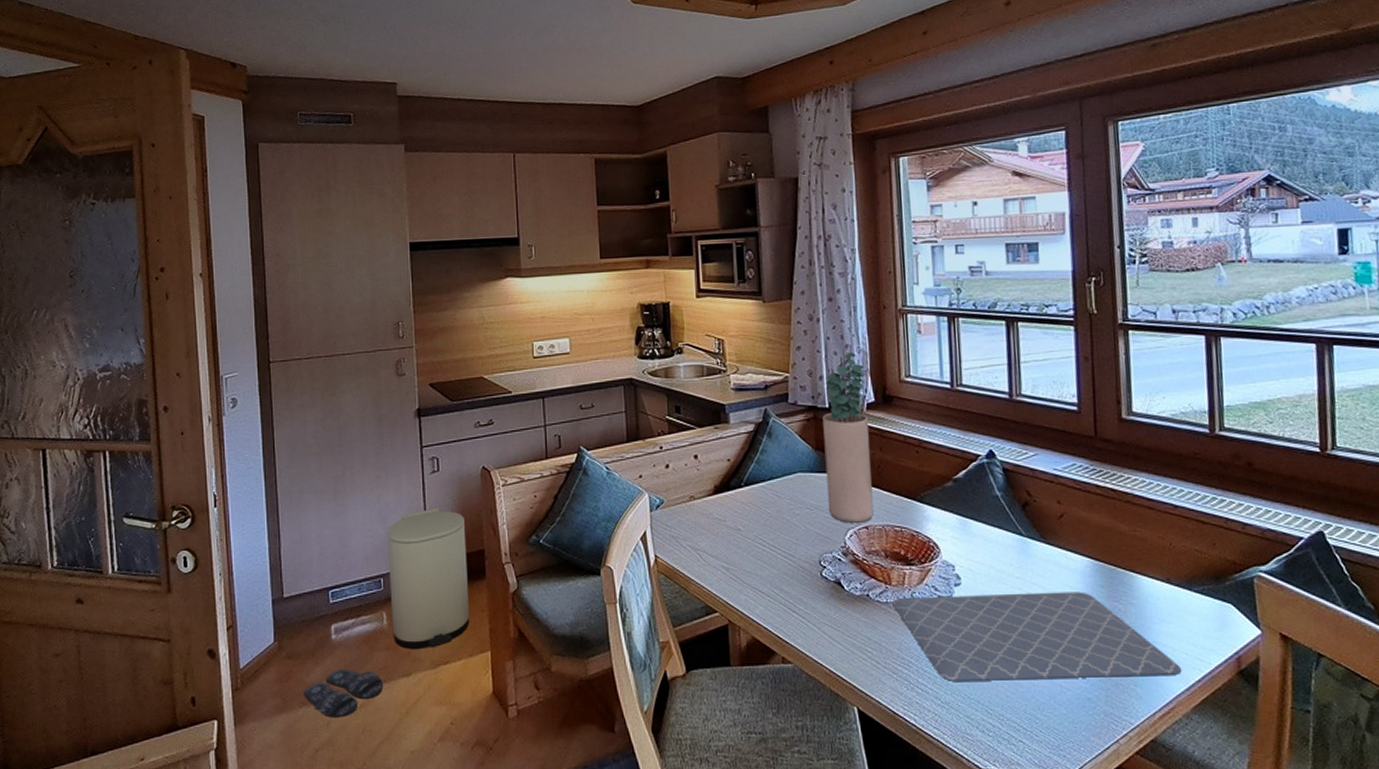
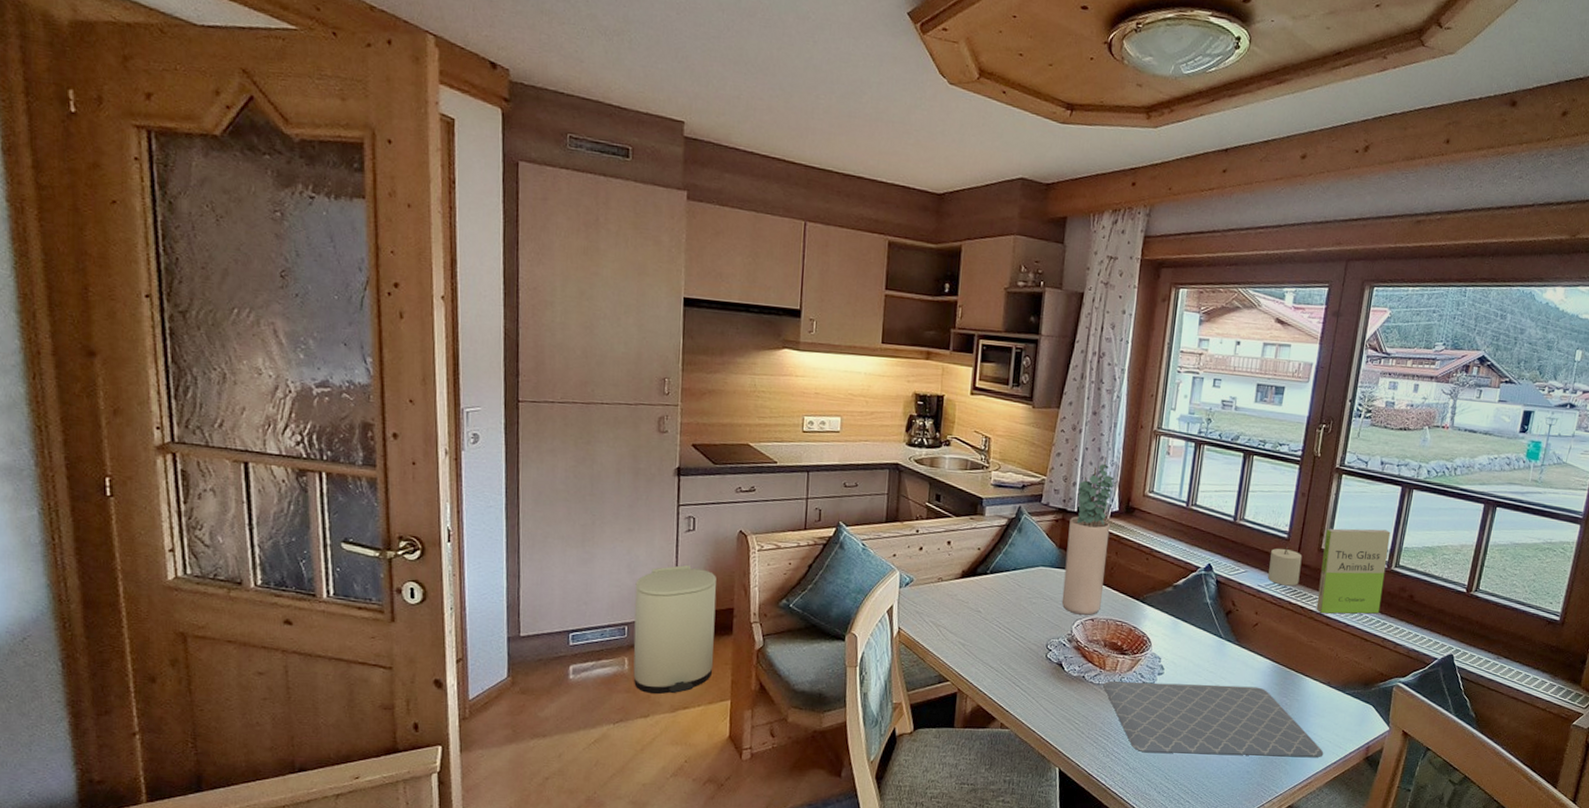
slippers: present [304,669,383,718] -> none [536,706,619,751]
candle: none [1061,419,1103,466] -> present [1268,546,1302,586]
book: none [1123,387,1213,496] -> present [1316,528,1391,614]

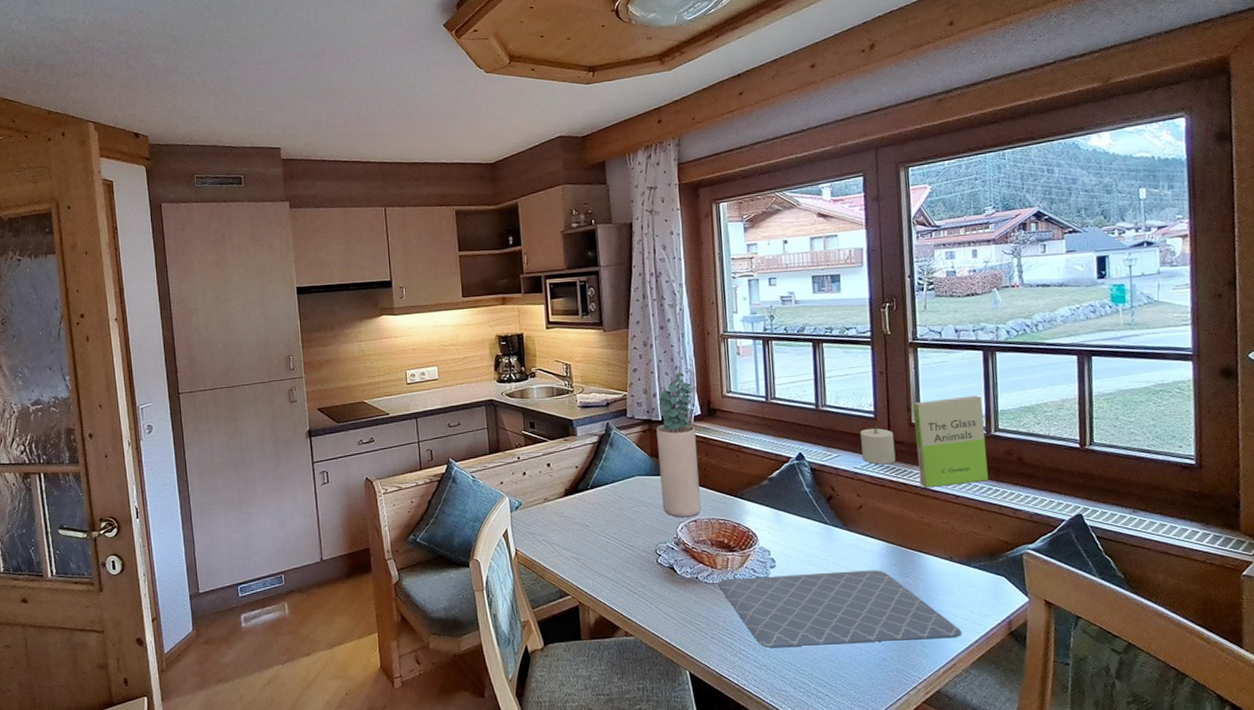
pedal bin: present [633,564,717,694] -> none [286,513,359,633]

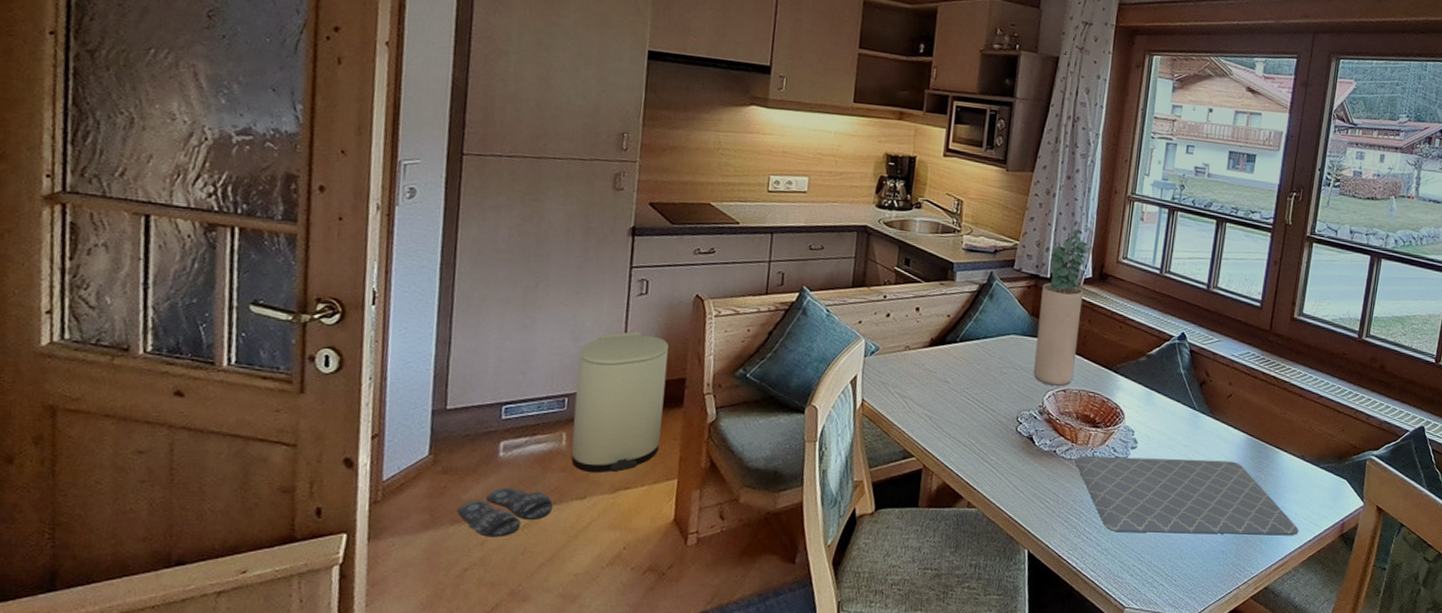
slippers: none [220,651,287,692] -> present [458,487,553,537]
pedal bin: none [286,513,359,633] -> present [571,331,669,473]
candle: present [860,425,896,465] -> none [1241,315,1275,356]
book: present [913,395,989,488] -> none [1289,297,1361,385]

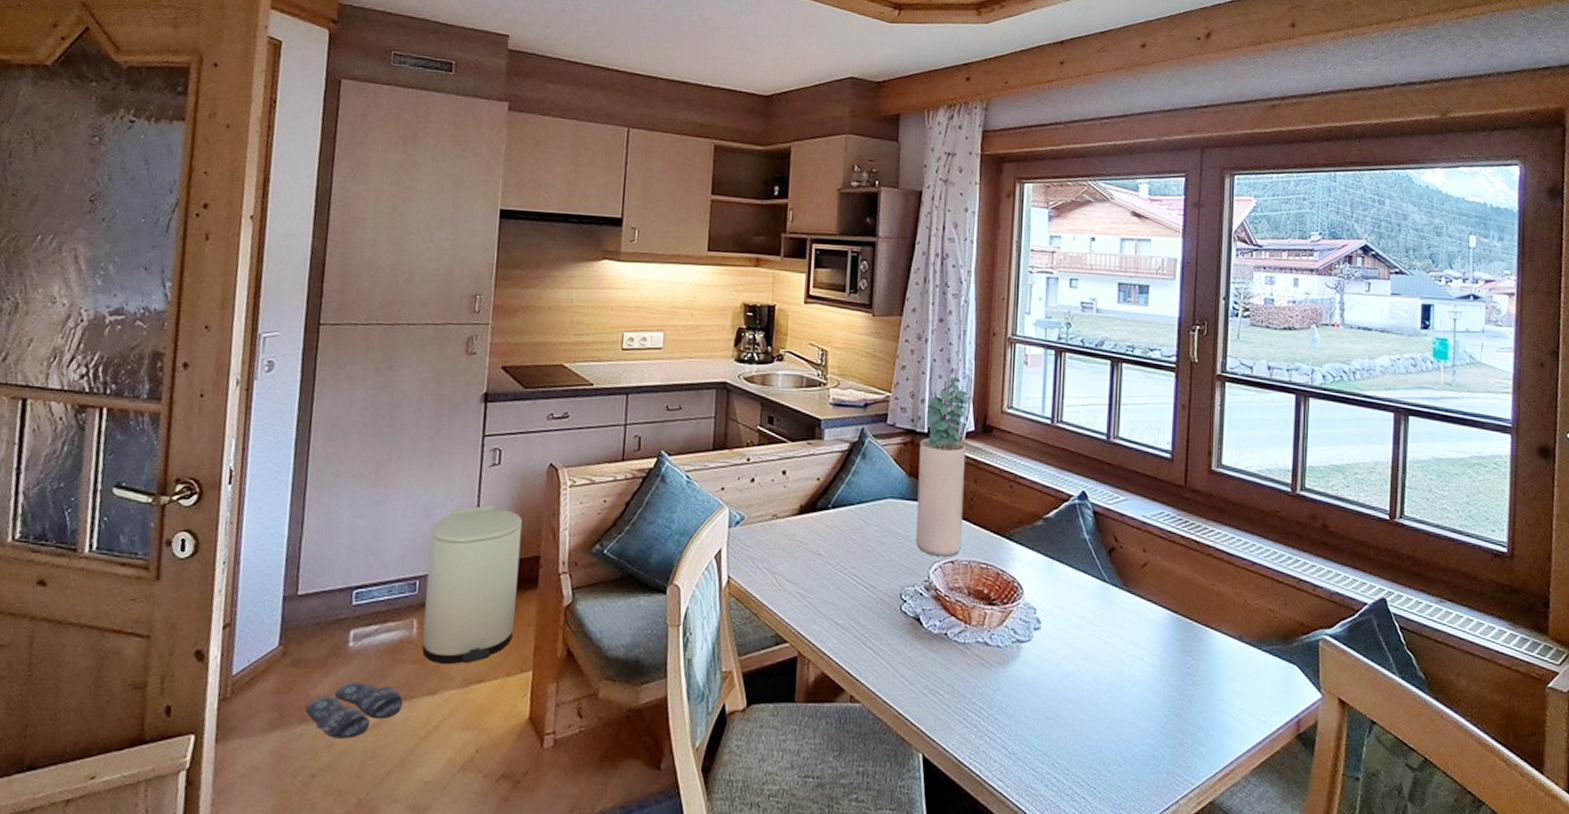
placemat: present [1075,456,1299,535] -> none [970,639,1245,736]

